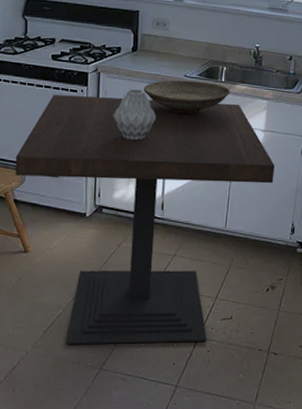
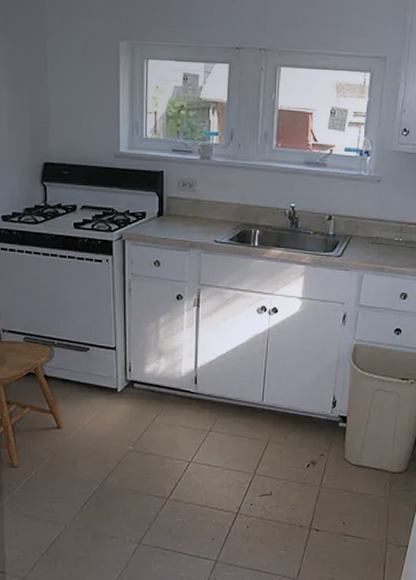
dining table: present [15,95,275,344] -> none [42,265,314,519]
vase: present [113,89,156,141] -> none [140,257,186,312]
decorative bowl: present [143,80,230,114] -> none [171,246,264,283]

